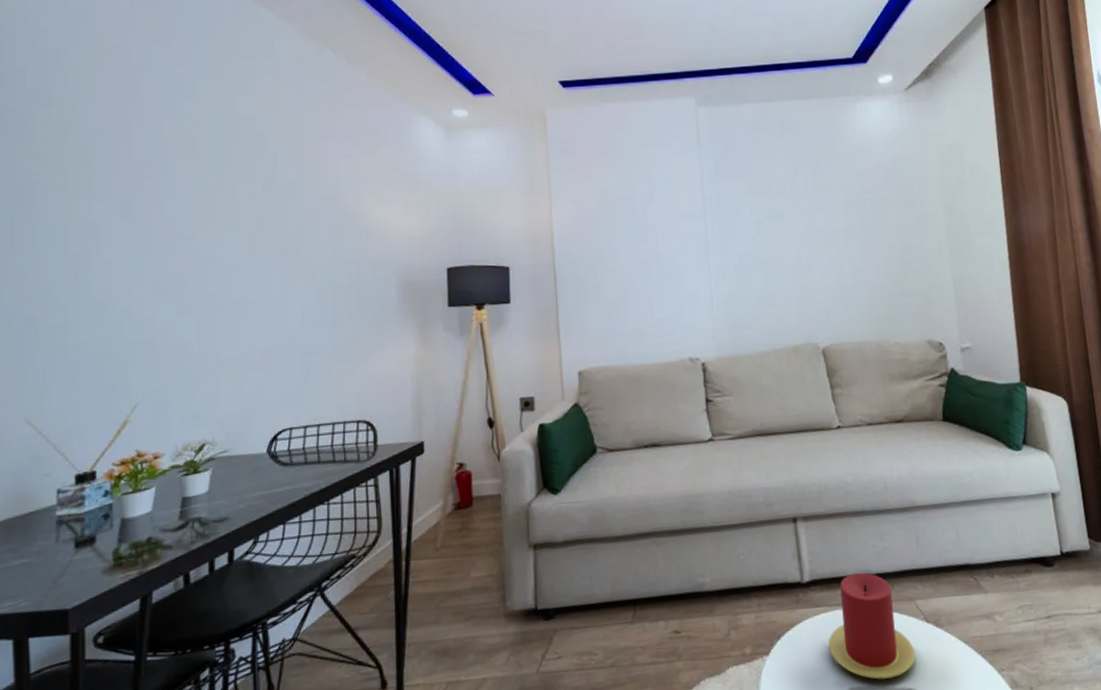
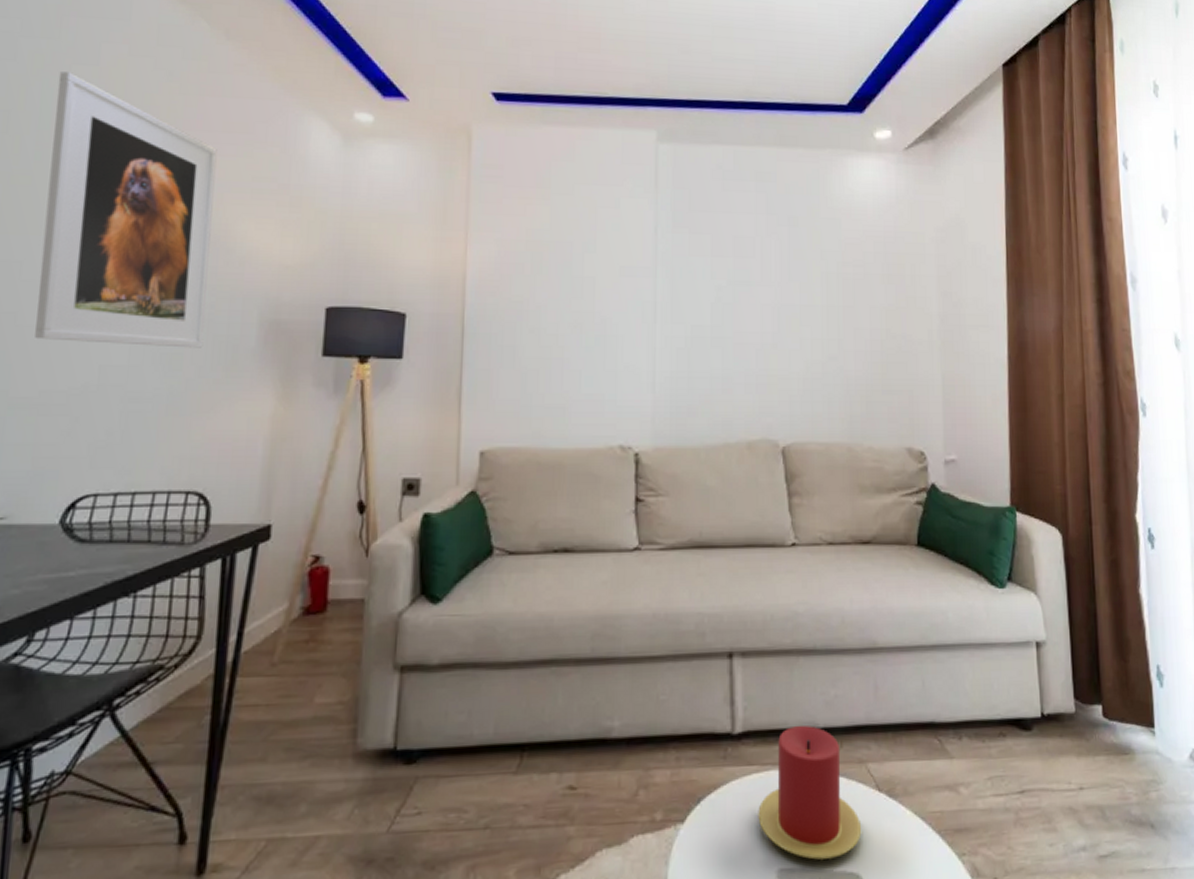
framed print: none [226,103,357,313] -> present [35,72,217,348]

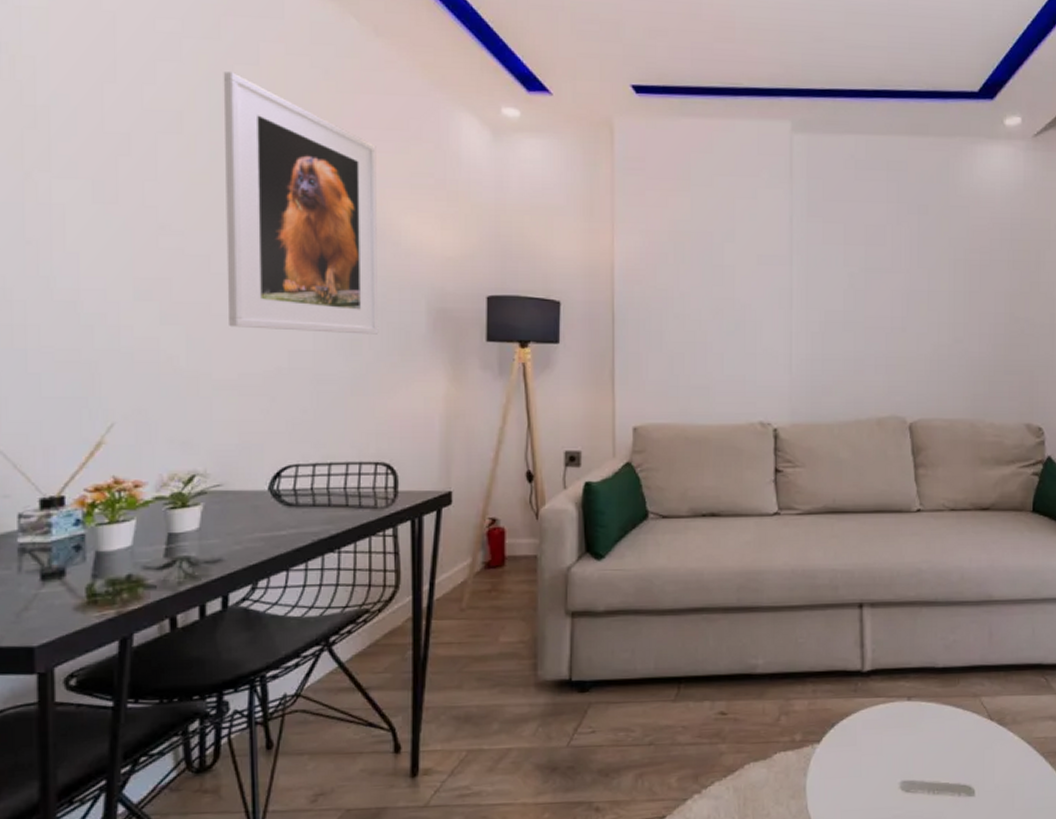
candle: present [758,726,862,860] -> none [884,665,975,774]

